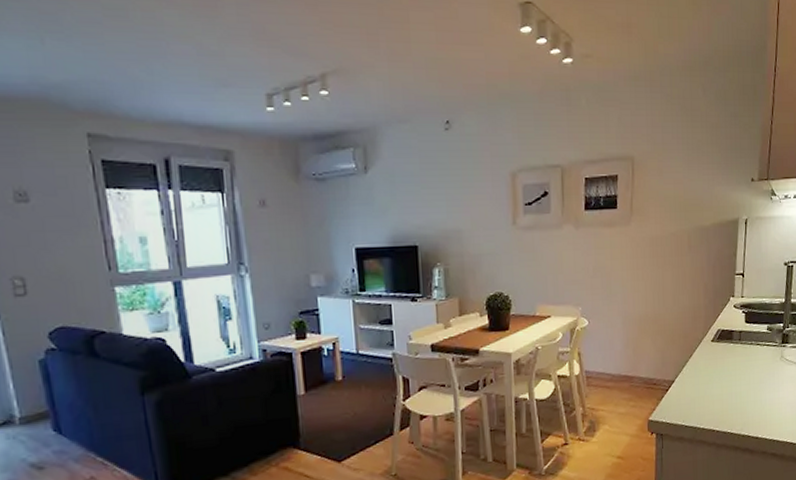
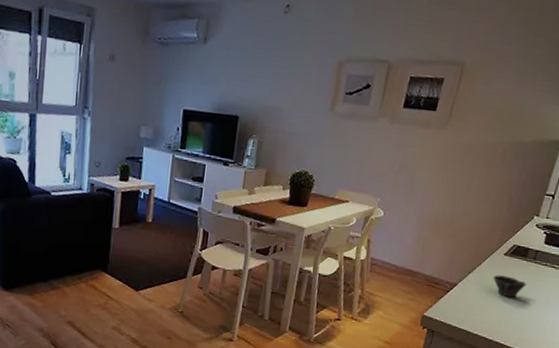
cup: none [706,362,739,384] -> present [493,275,527,298]

